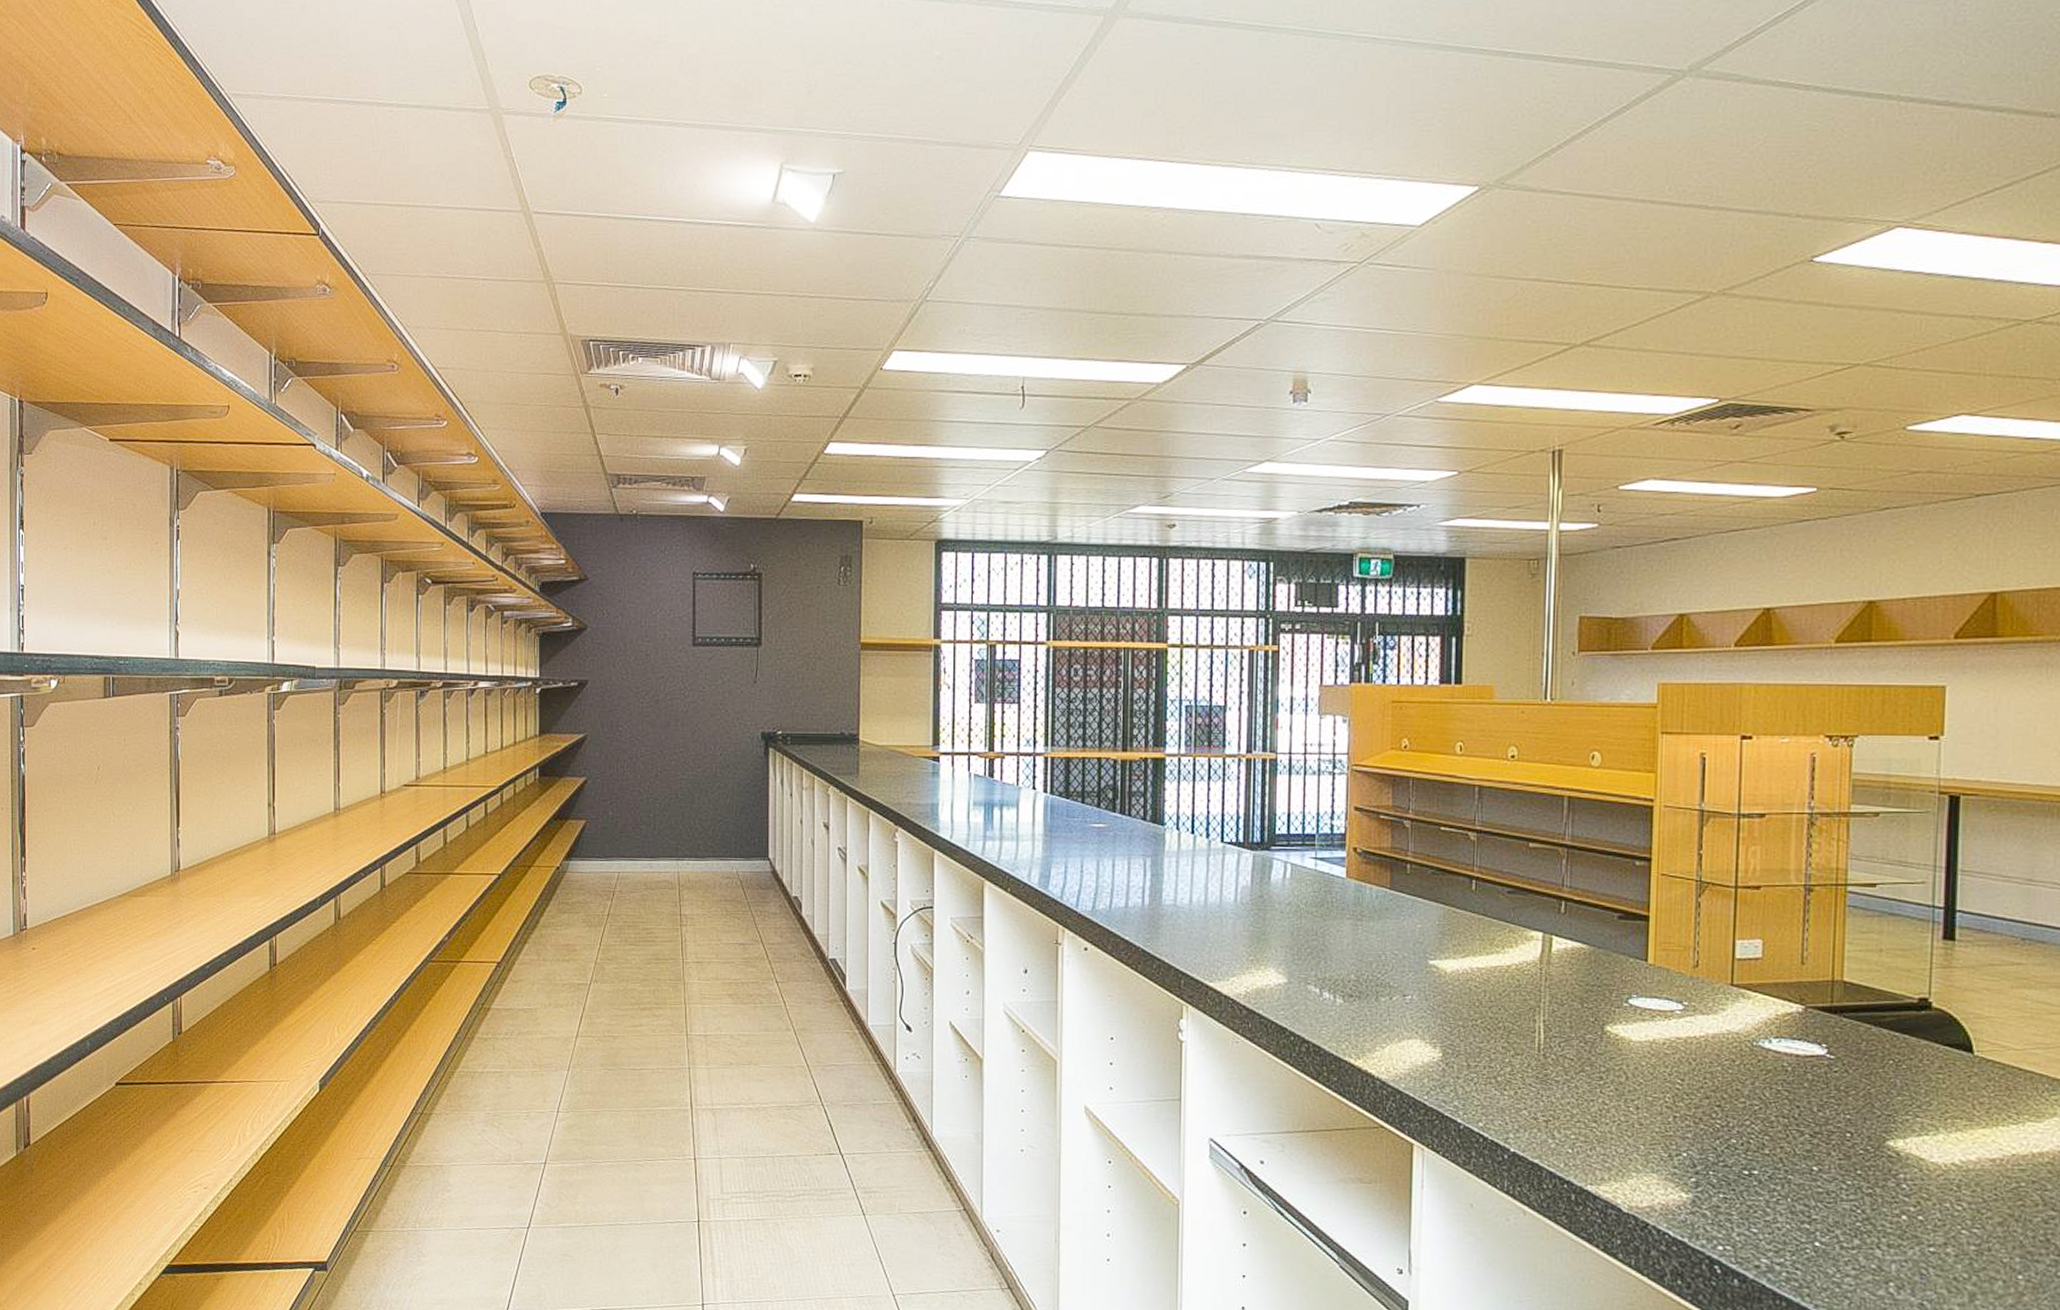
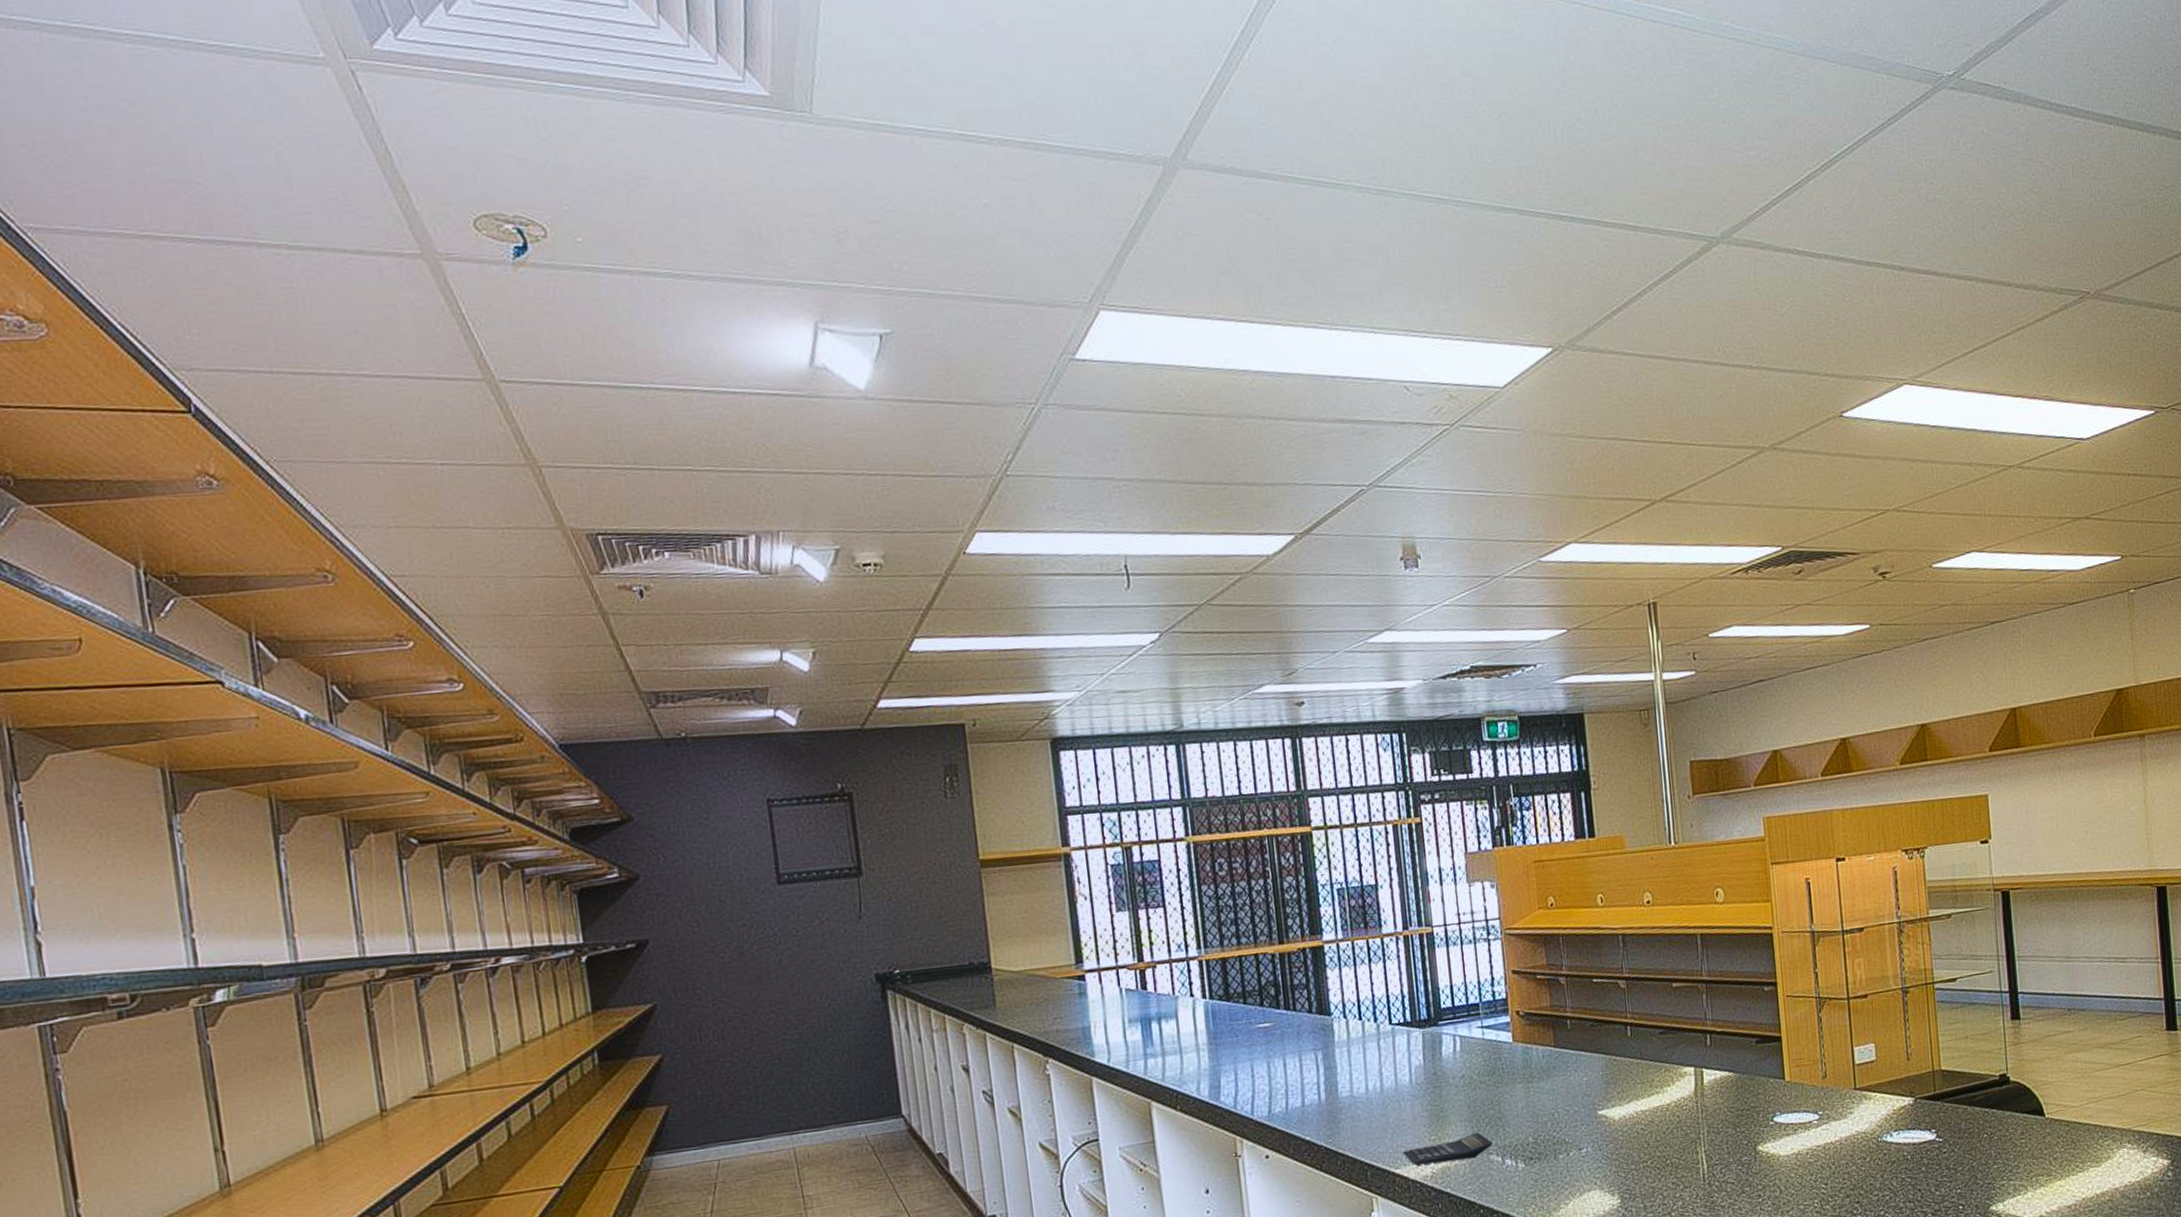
calculator: none [1218,960,1313,984] -> present [1402,1132,1493,1166]

